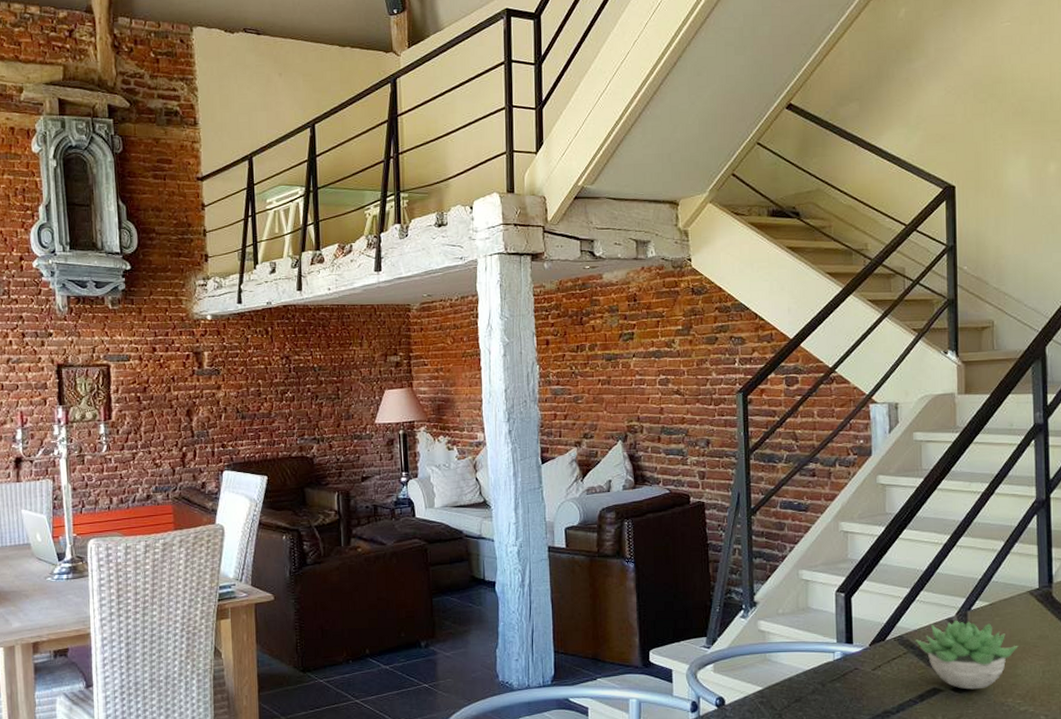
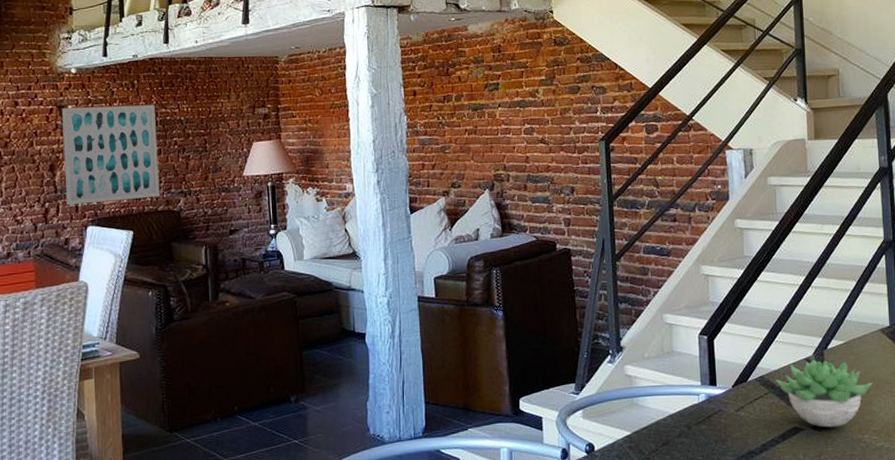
wall art: none [198,351,294,450] -> present [62,104,160,206]

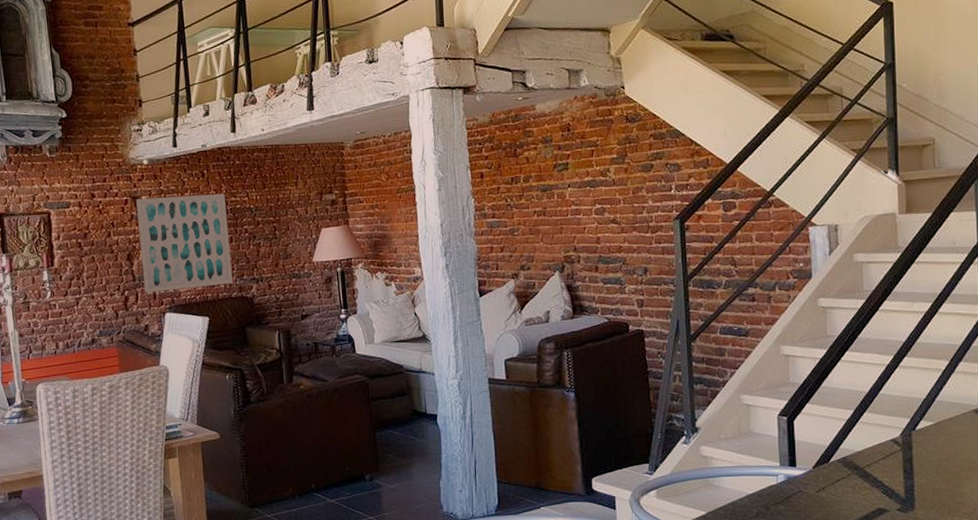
succulent plant: present [775,359,873,428] -> none [859,440,964,509]

